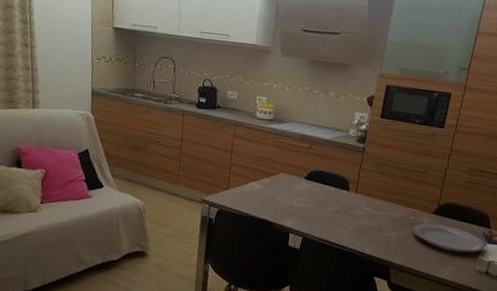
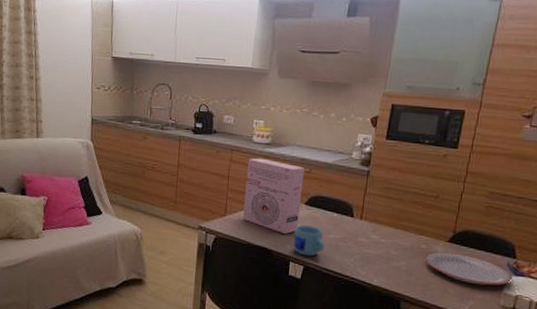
cereal box: none [245,133,305,208] -> present [243,158,305,235]
mug: none [293,198,323,228] -> present [294,225,325,257]

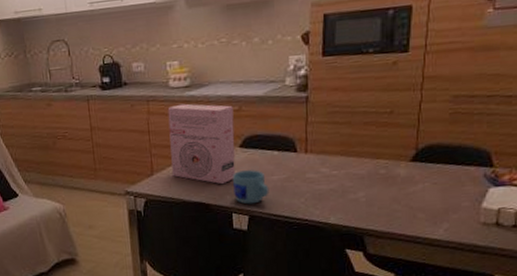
plate: present [426,252,513,286] -> none [387,172,492,204]

